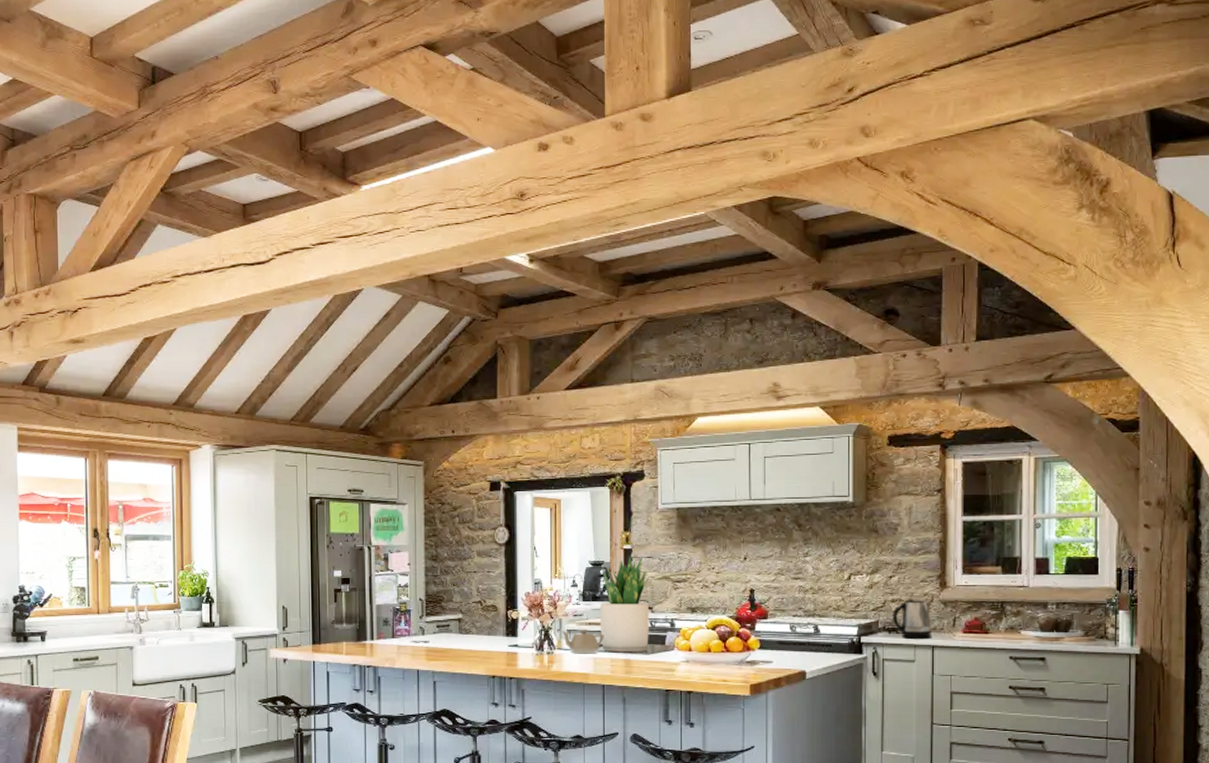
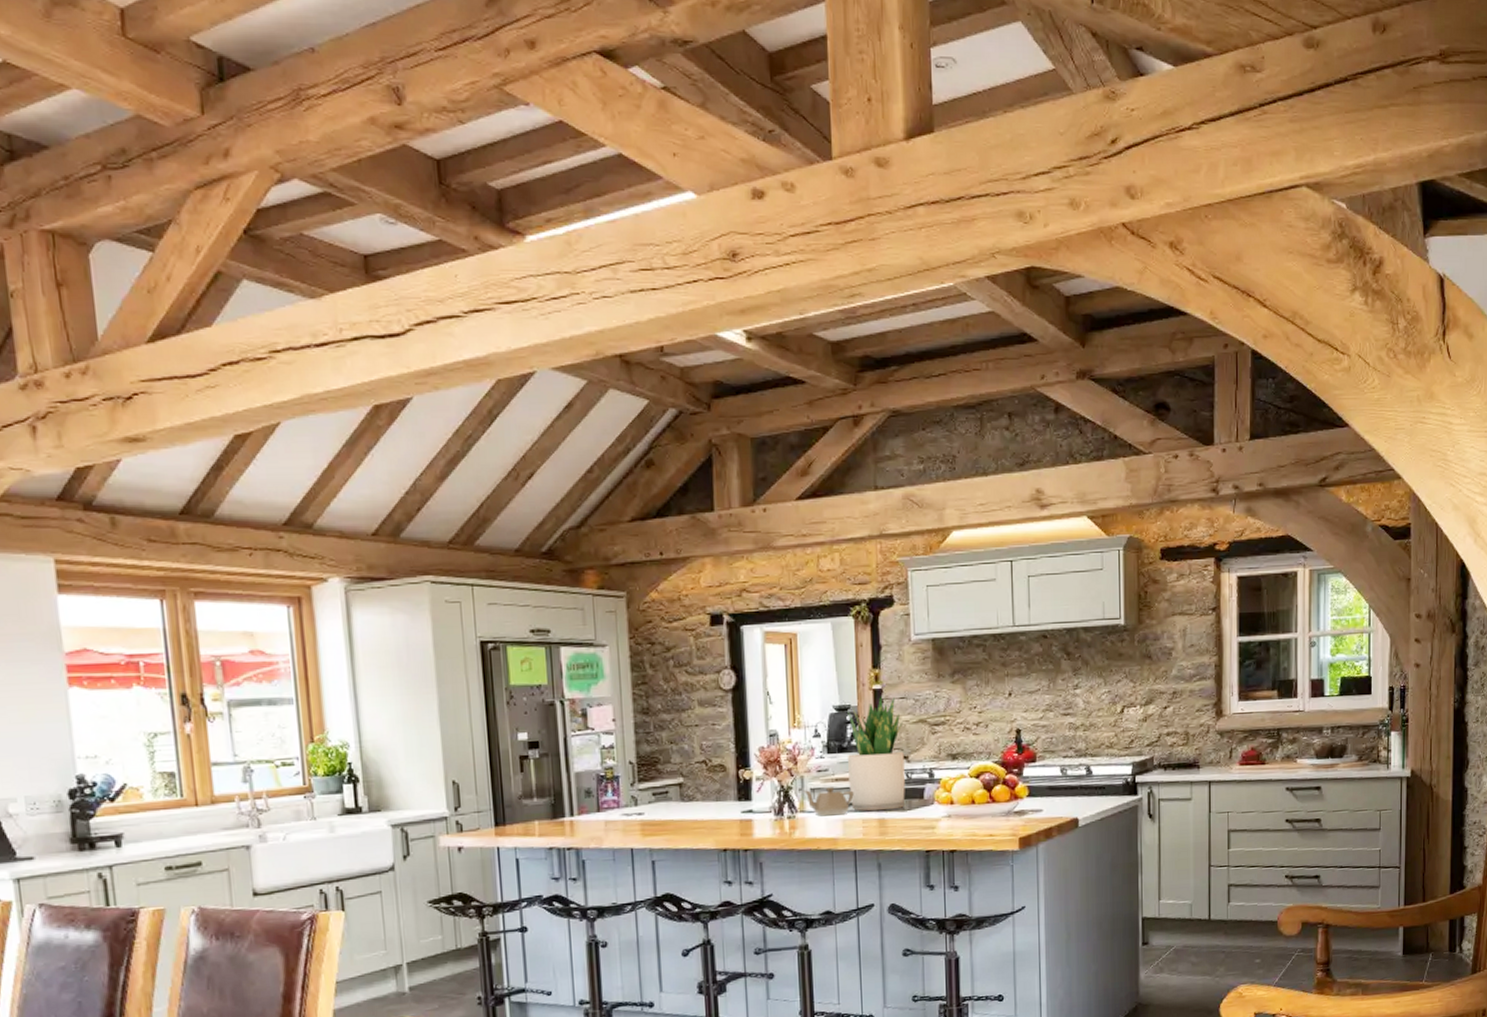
kettle: present [893,599,932,640] -> none [1168,730,1209,776]

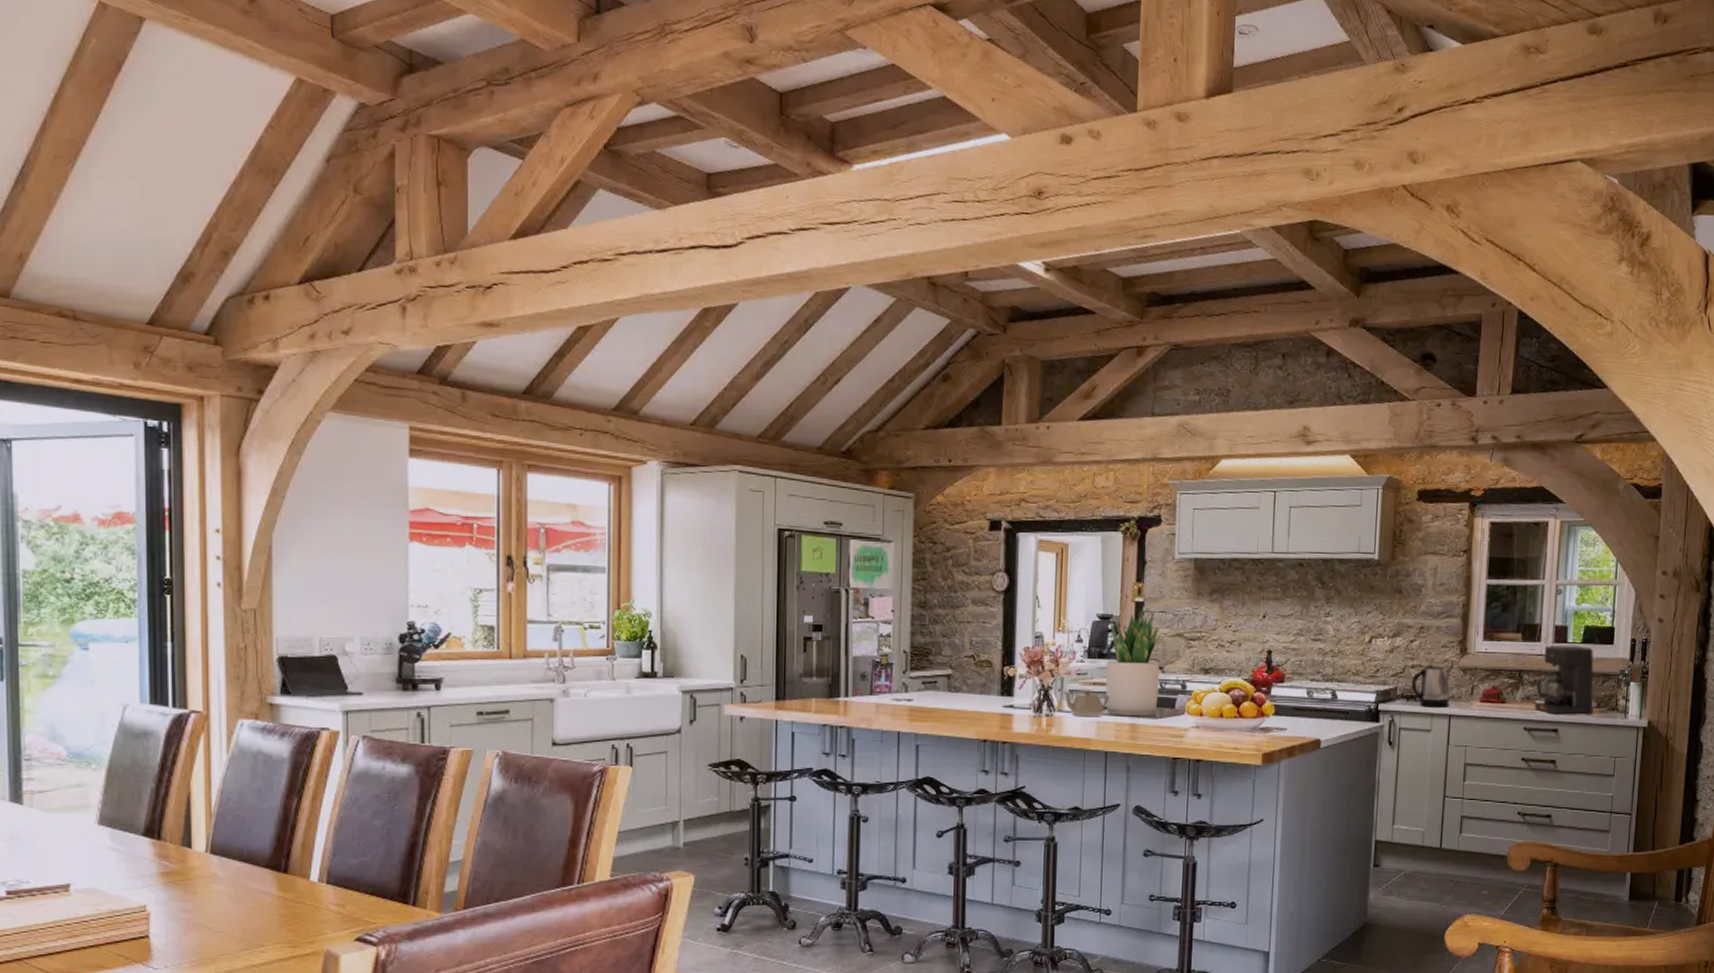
kettle: none [1168,730,1209,776] -> present [1411,665,1451,709]
coffee maker: none [1295,698,1355,772] -> present [1534,644,1594,715]

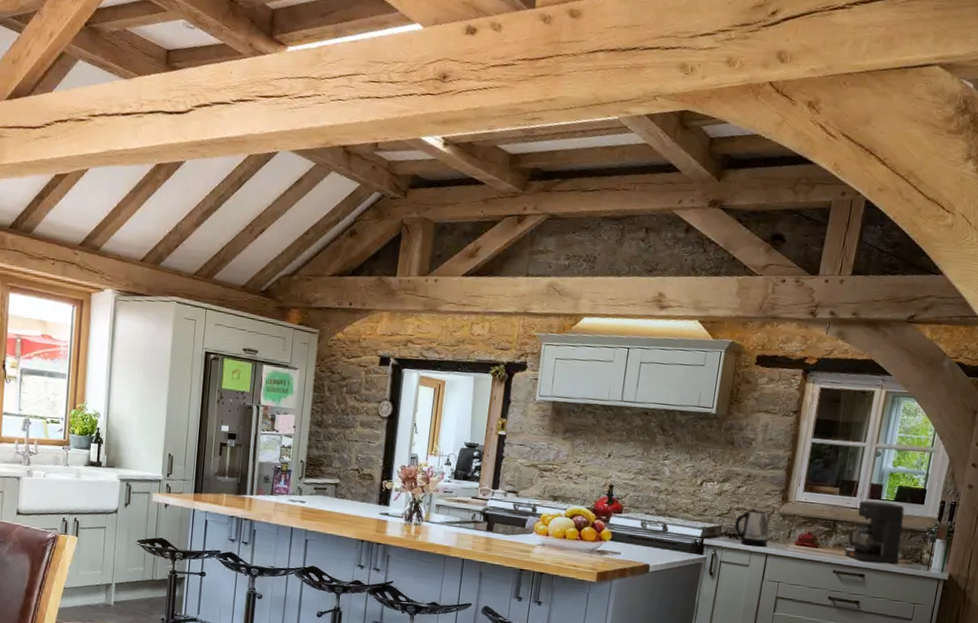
teapot: present [1062,690,1110,717] -> none [430,505,470,530]
planter: present [1105,608,1162,717] -> none [466,440,519,533]

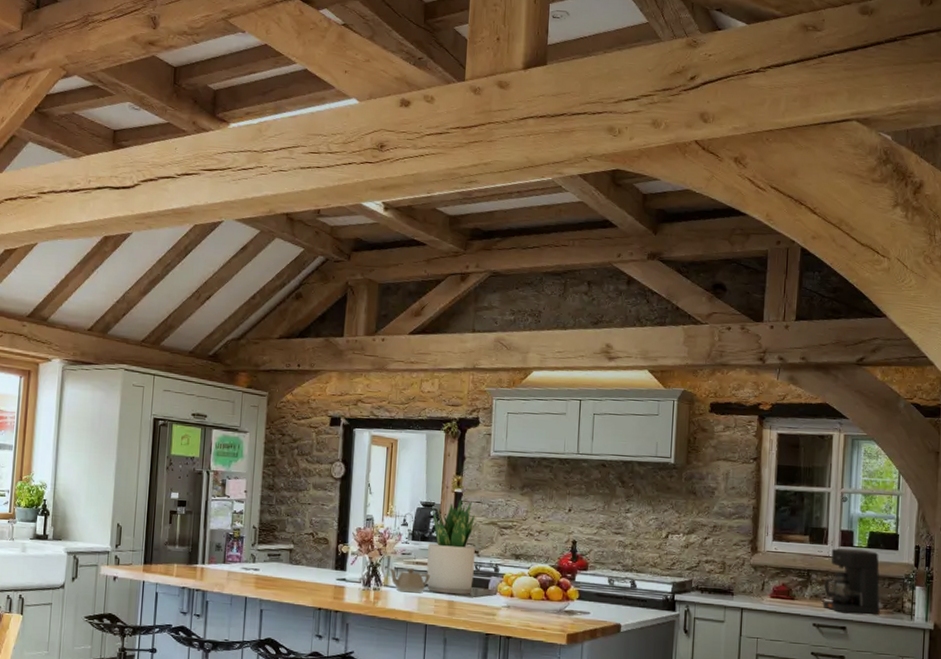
teapot: none [430,505,470,530] -> present [388,568,430,593]
planter: none [466,440,519,533] -> present [427,498,478,595]
kettle: present [734,509,772,548] -> none [705,561,742,602]

